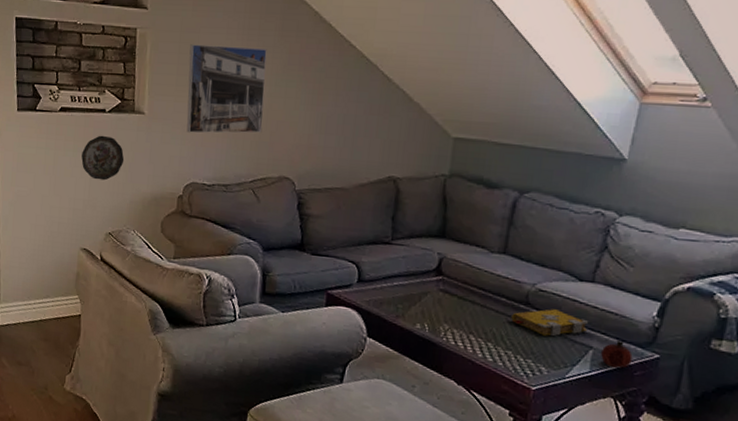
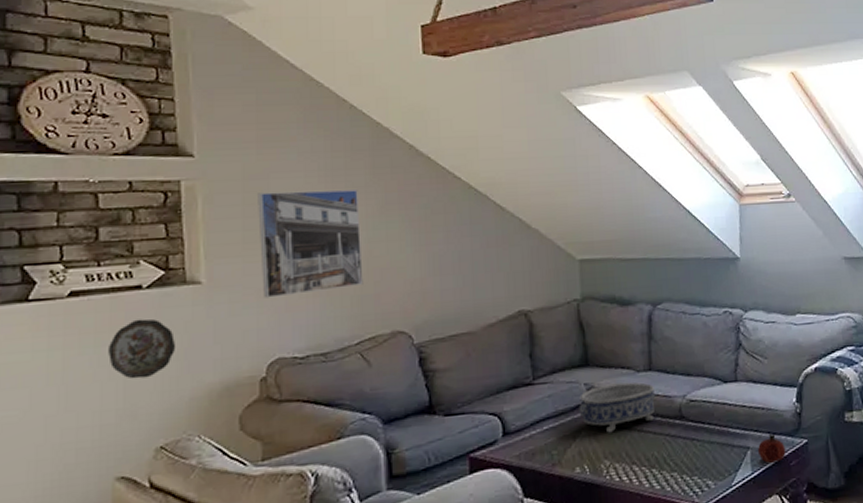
decorative bowl: none [428,257,506,302] -> present [579,381,656,433]
spell book: present [511,309,589,337] -> none [669,417,741,448]

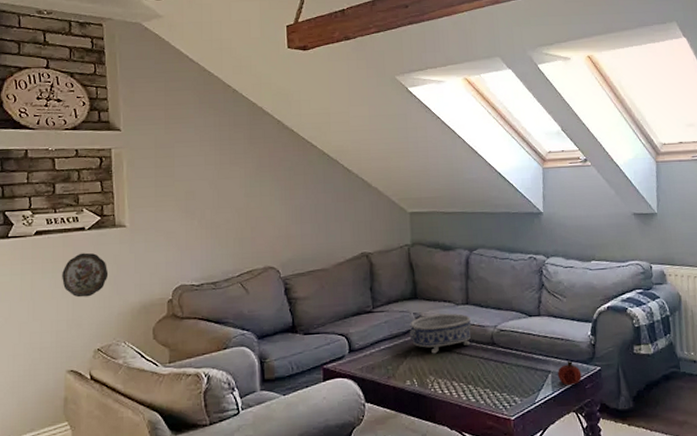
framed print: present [258,189,364,298] -> none [166,155,243,239]

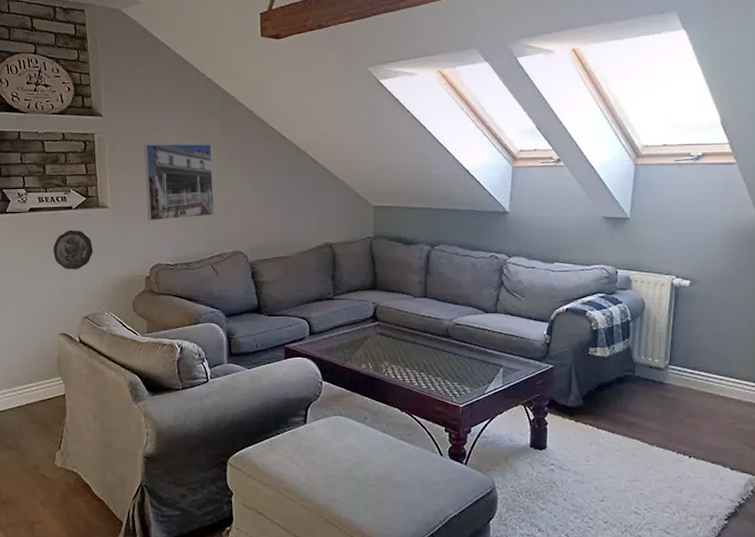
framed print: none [166,155,243,239] -> present [144,143,214,221]
decorative bowl: present [409,313,472,354] -> none [367,305,428,342]
fruit: present [558,360,582,386] -> none [510,357,533,381]

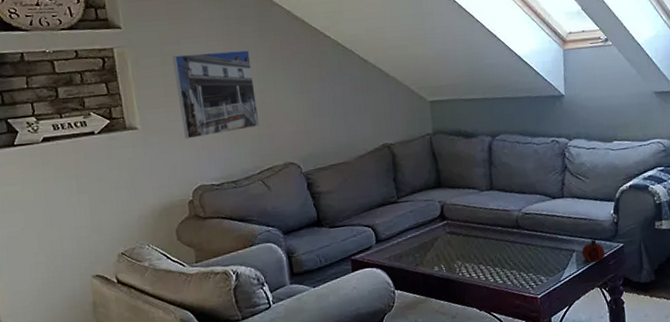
decorative plate: present [53,230,94,270] -> none [76,157,125,203]
fruit: none [510,357,533,381] -> present [582,239,605,263]

